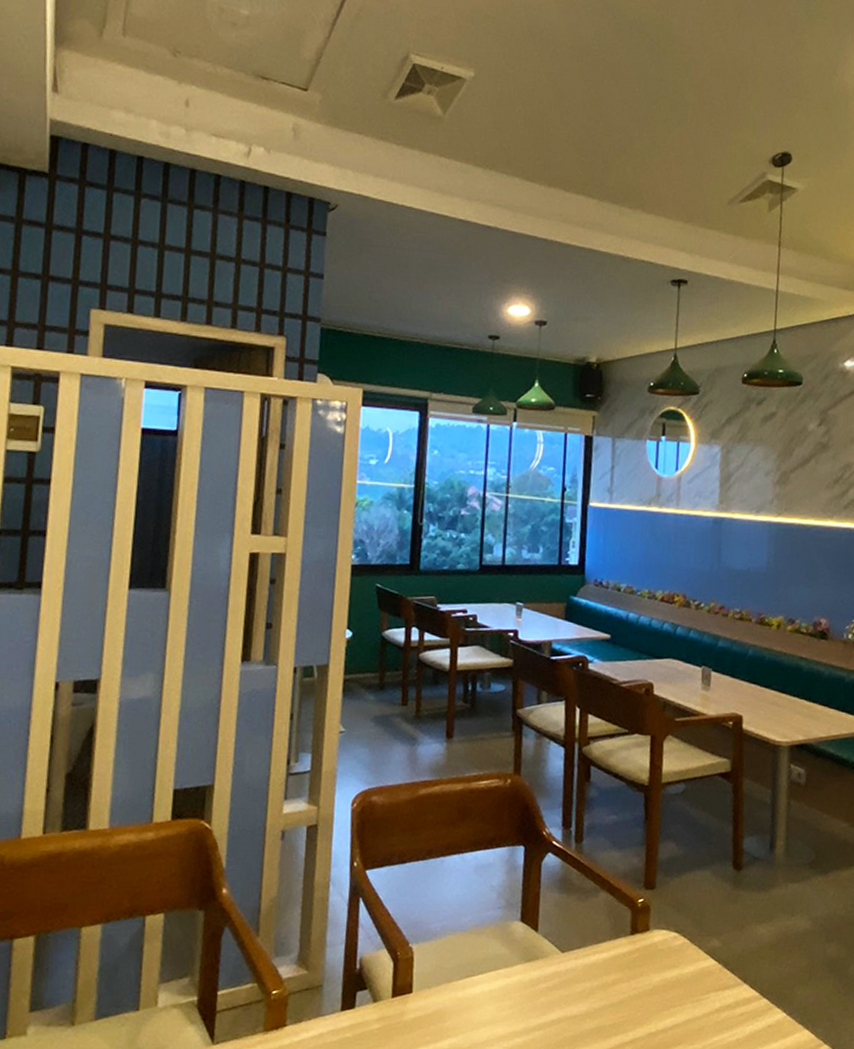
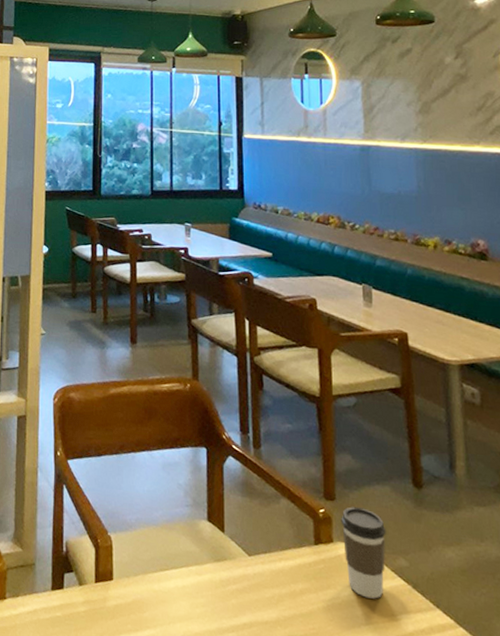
coffee cup: none [659,894,703,981] -> present [341,507,386,599]

